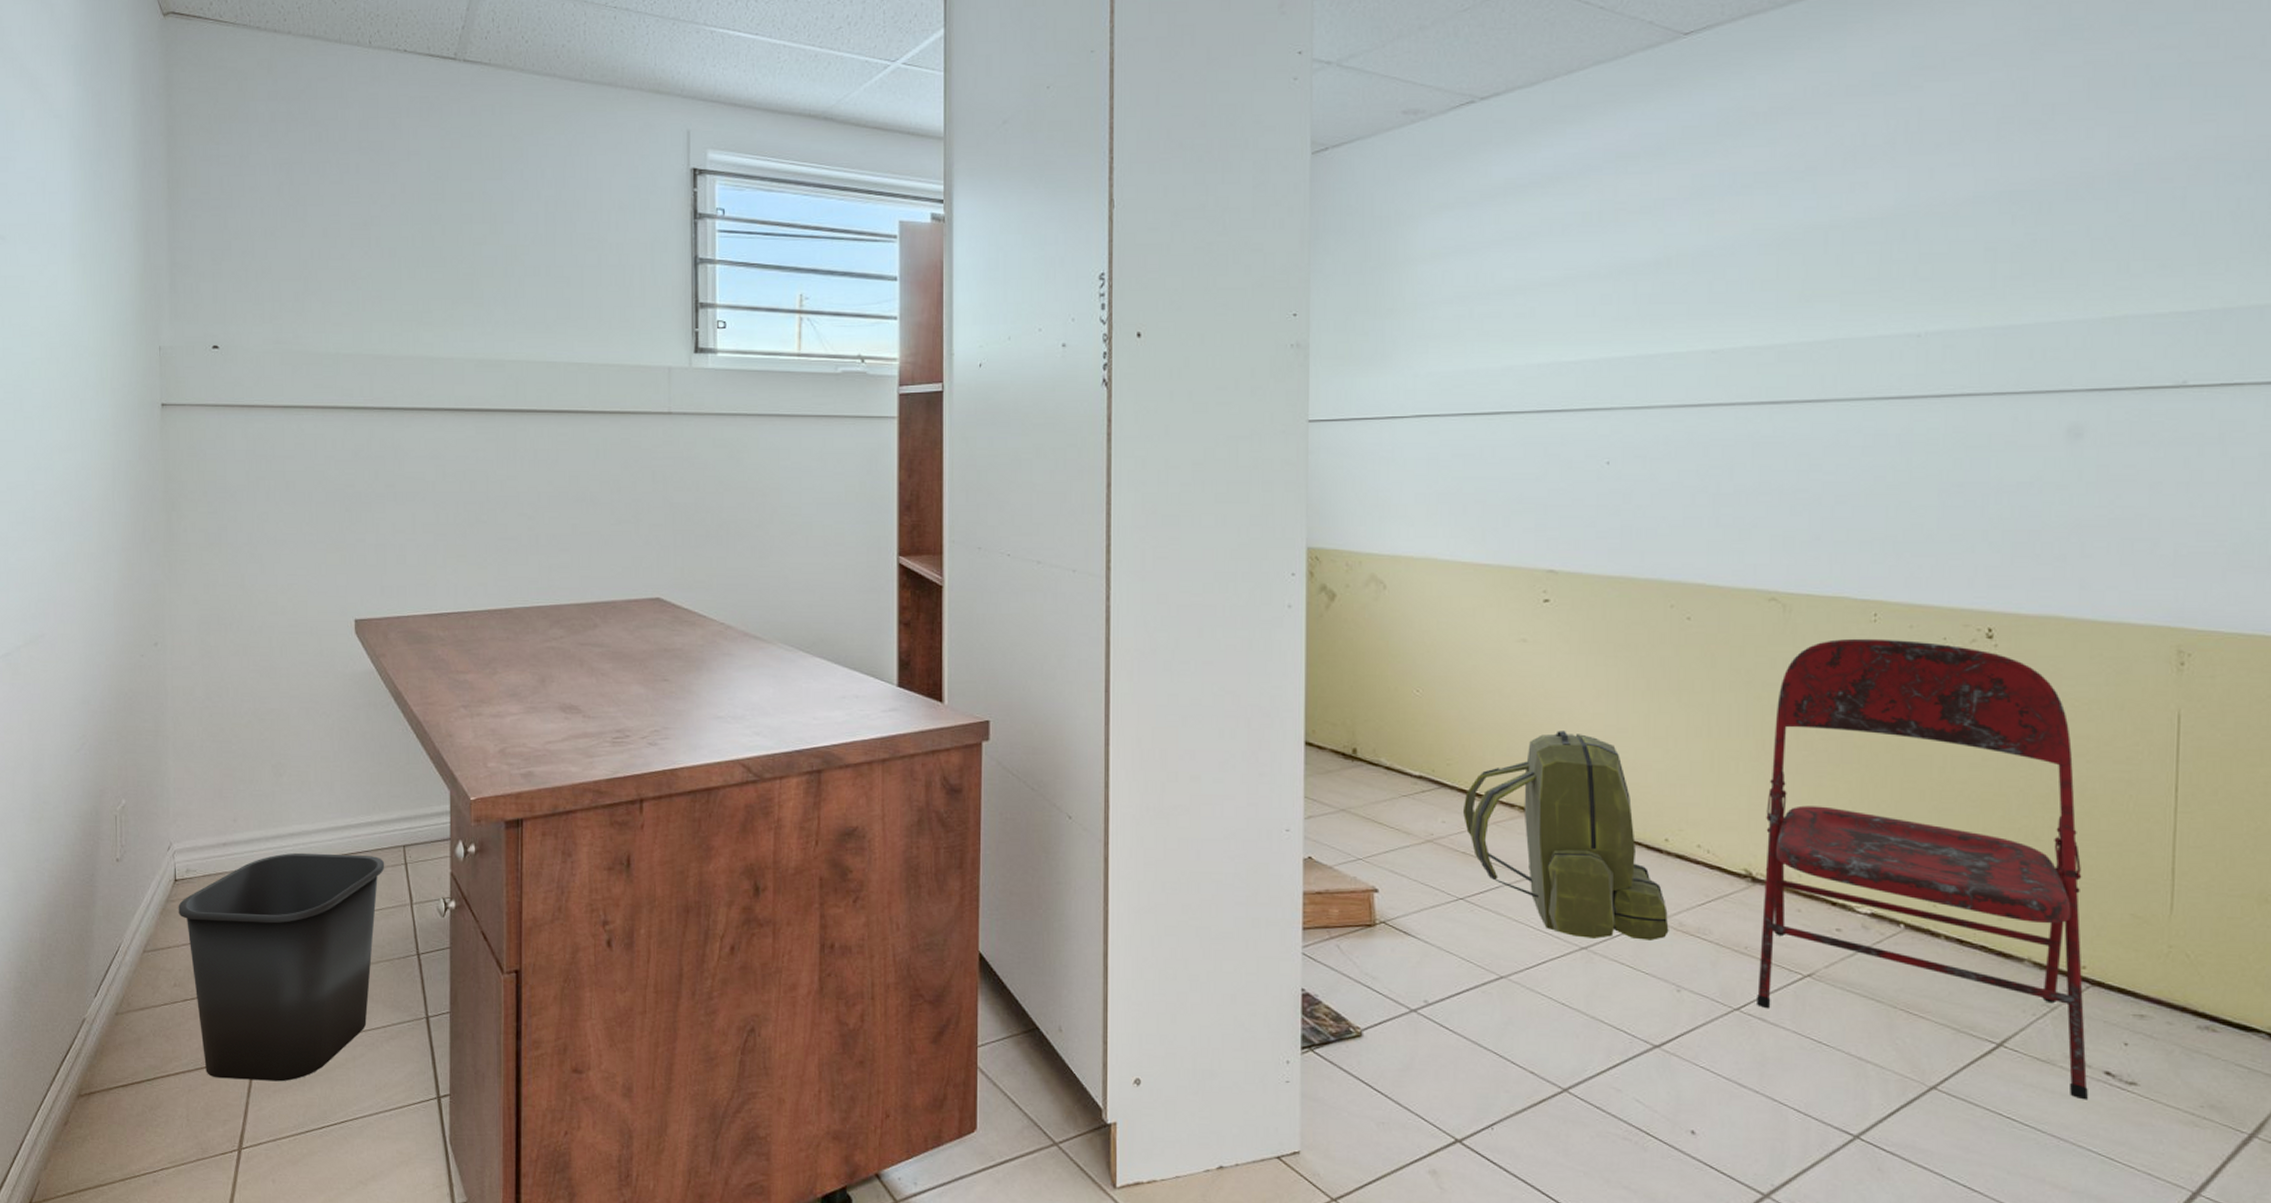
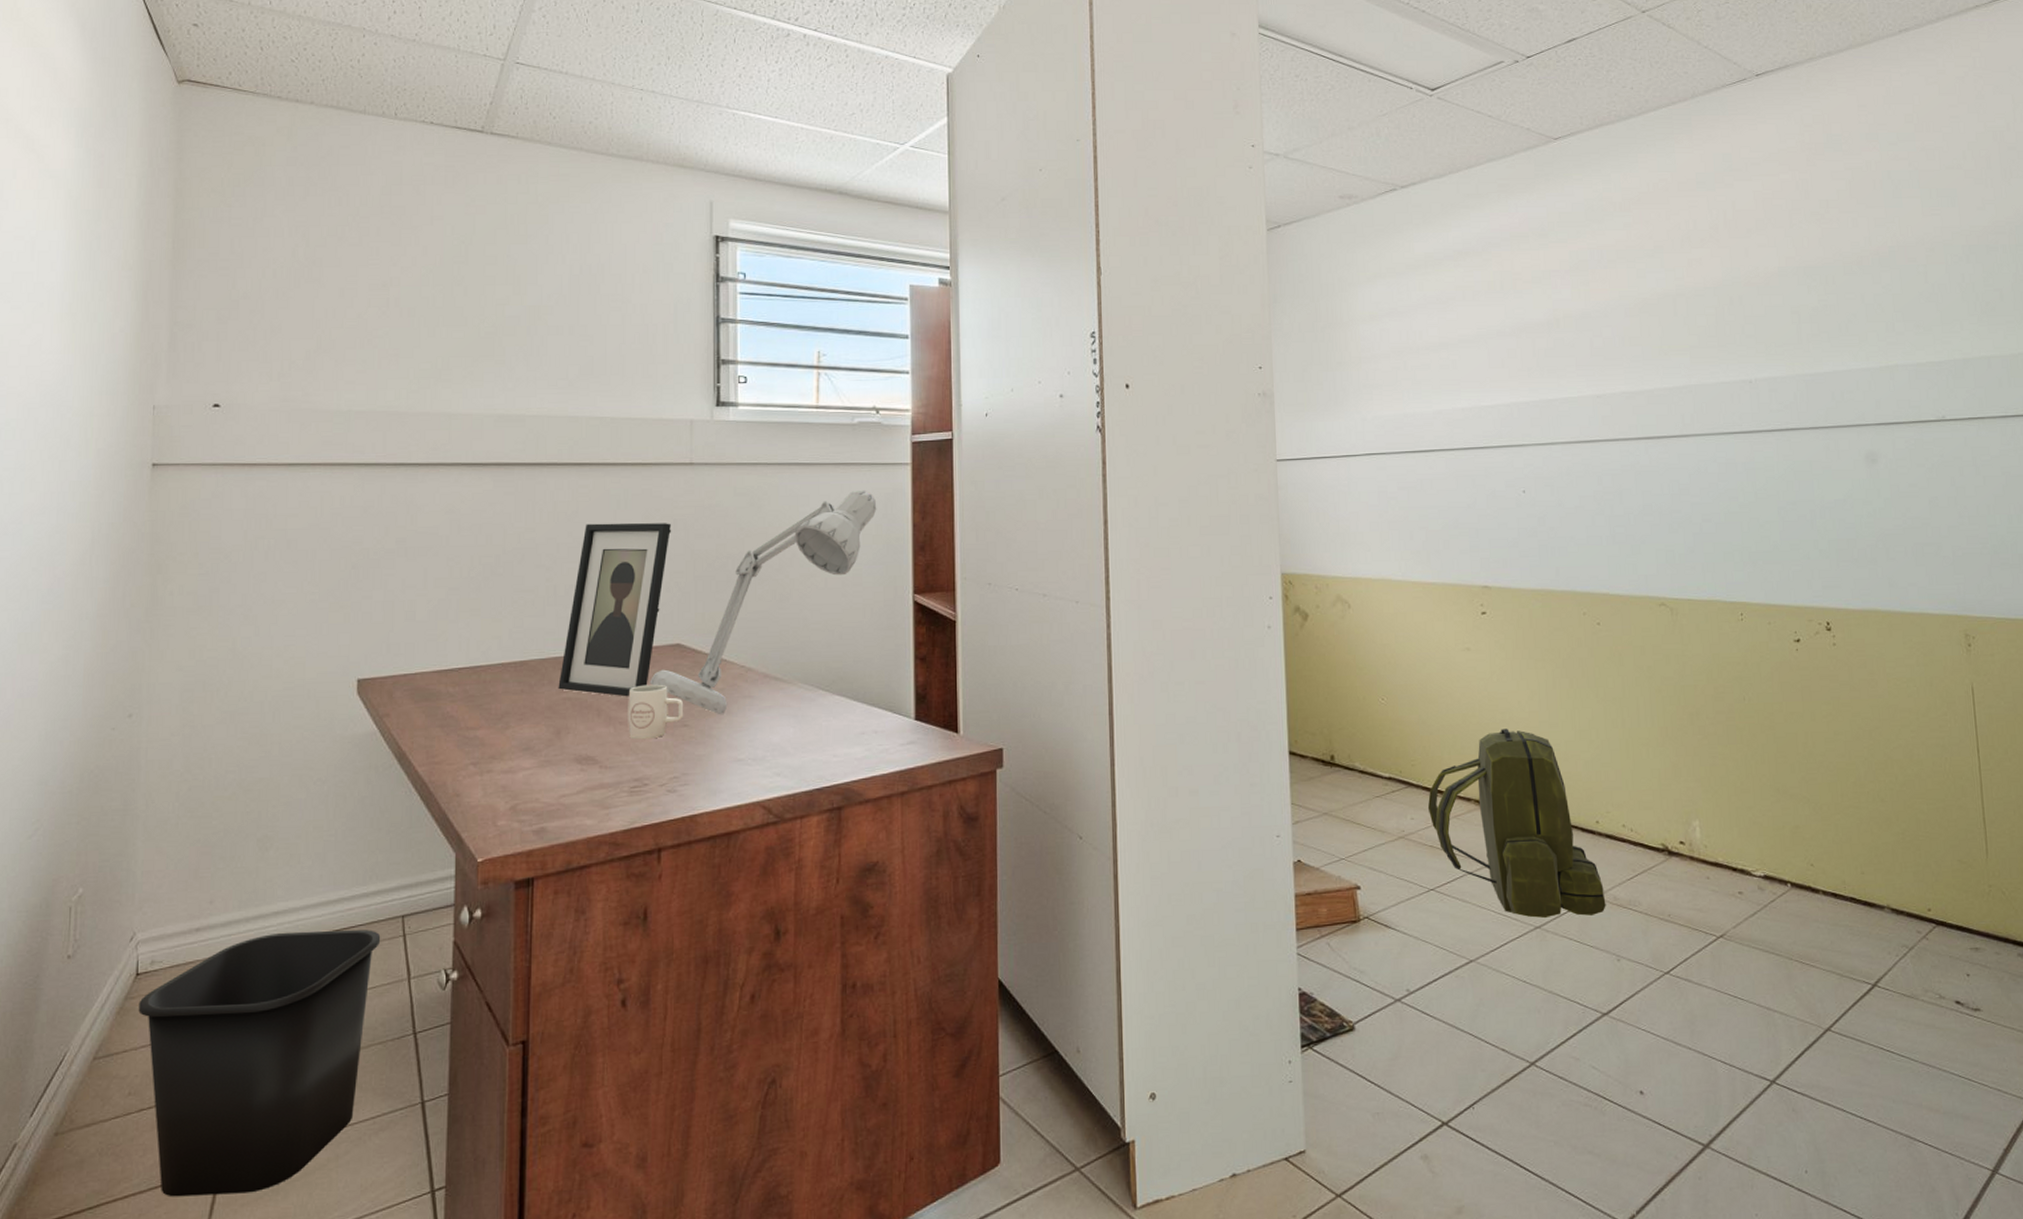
picture frame: none [542,473,651,649] -> present [558,522,672,697]
mug: none [608,637,664,692] -> present [627,684,684,740]
desk lamp: none [630,445,861,672] -> present [649,491,877,715]
folding chair: present [1757,638,2088,1100] -> none [1673,634,1946,1029]

